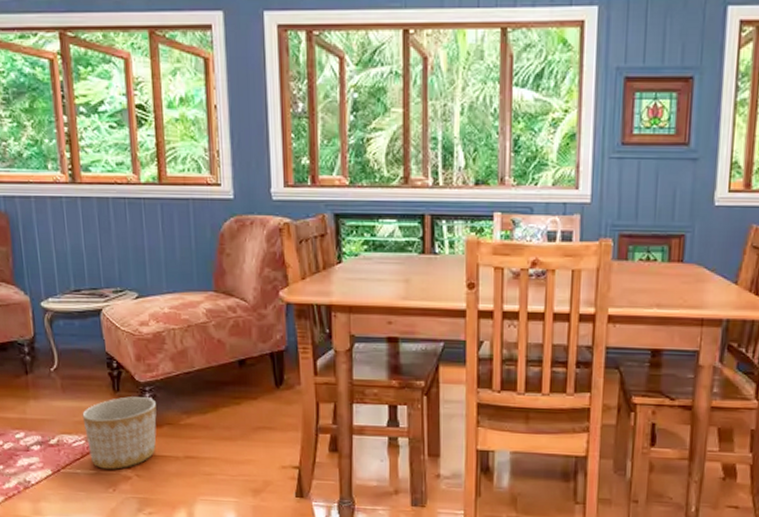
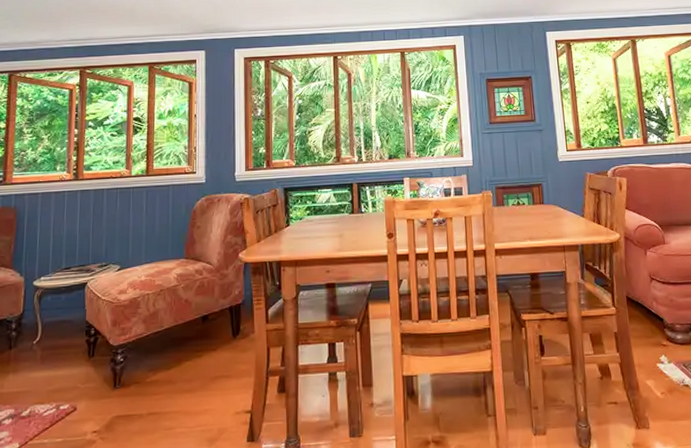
planter: present [82,396,157,470] -> none [56,359,126,436]

